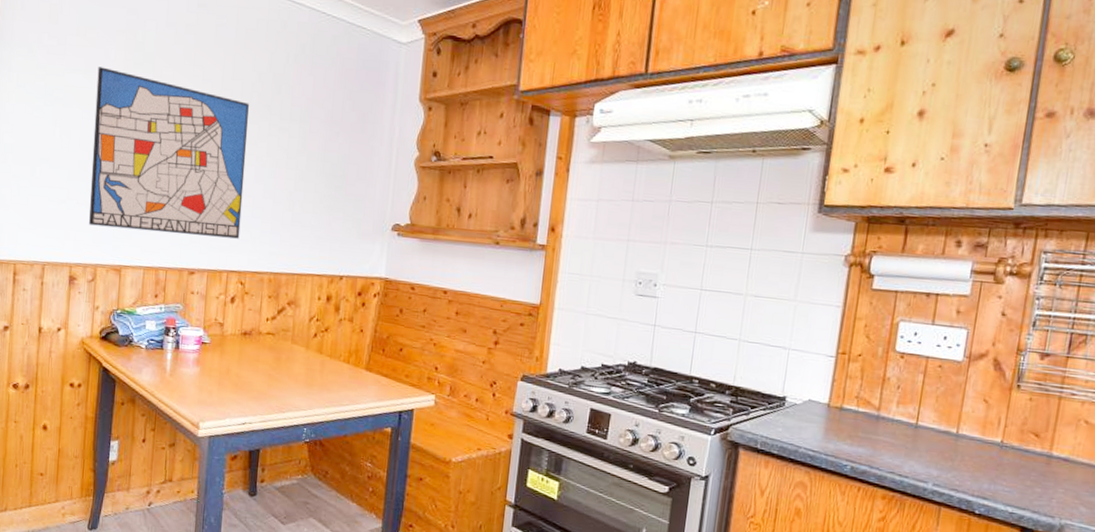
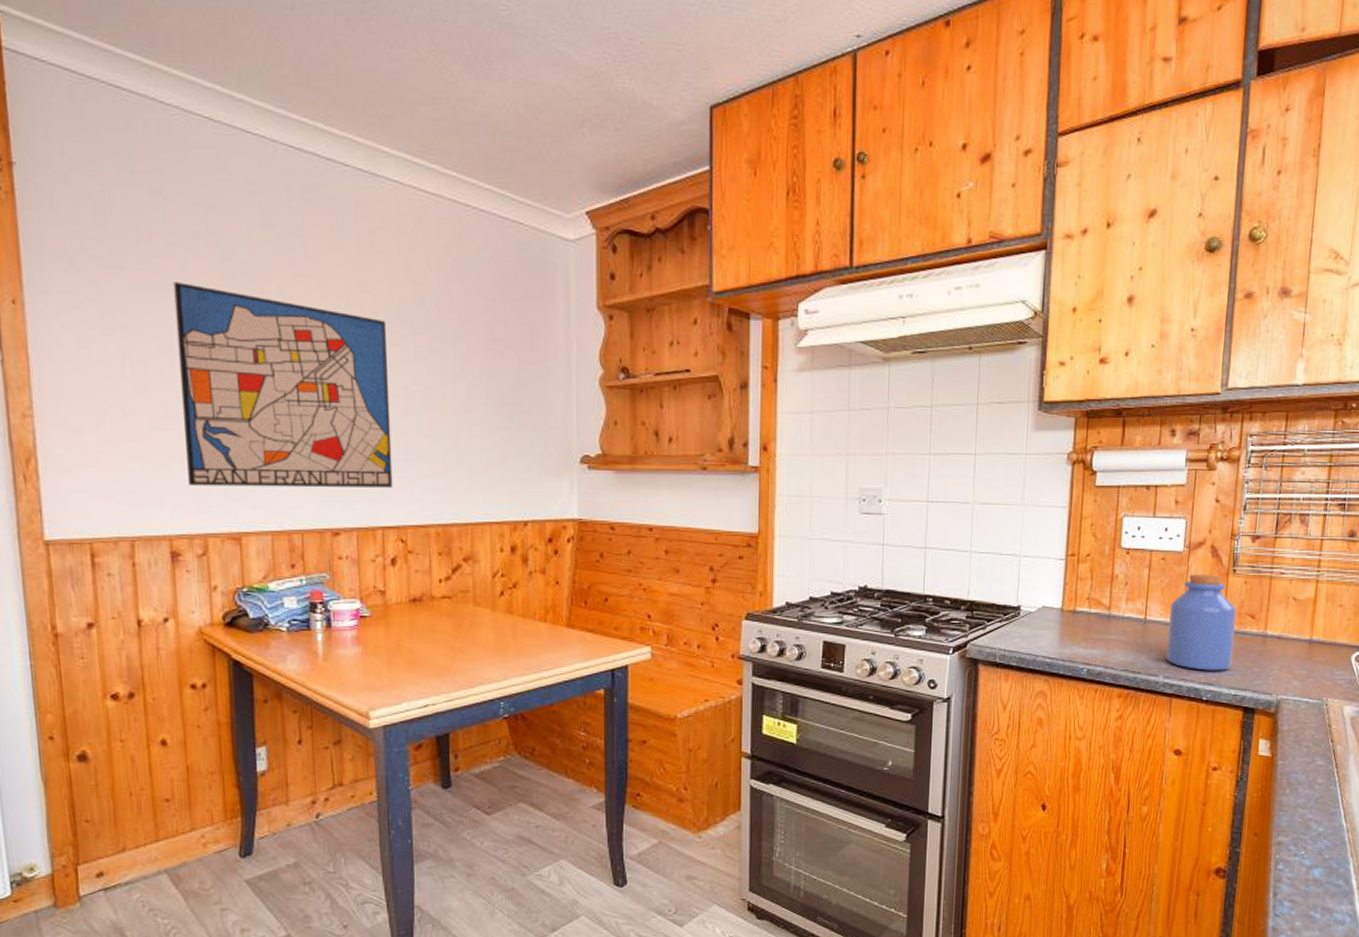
jar: none [937,385,1020,486] -> present [1167,574,1237,671]

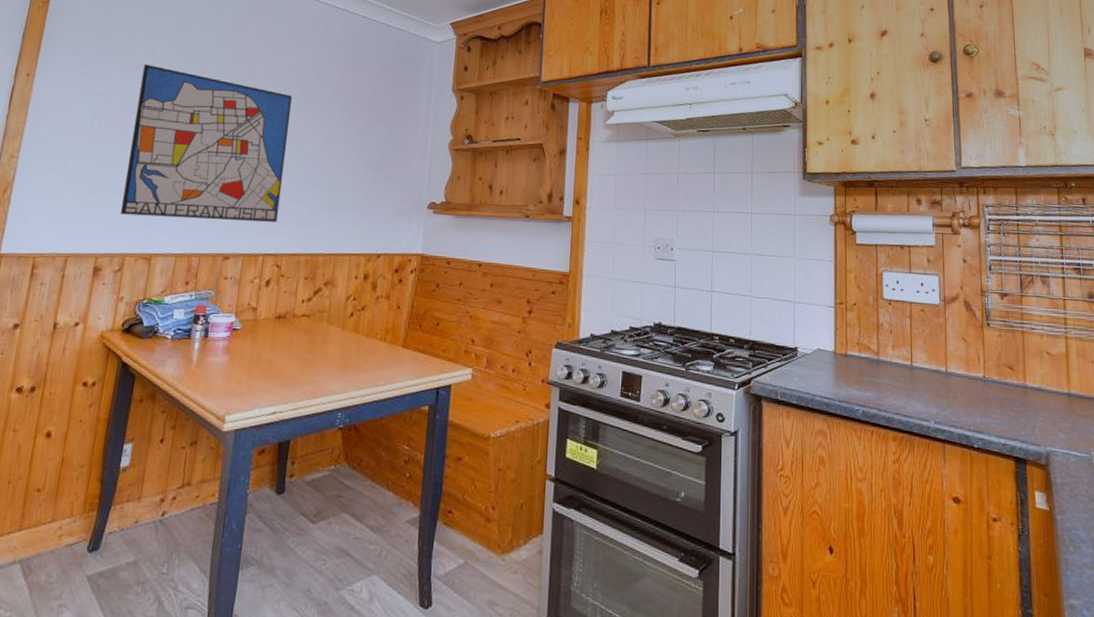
jar: present [1167,574,1237,671] -> none [933,326,998,419]

